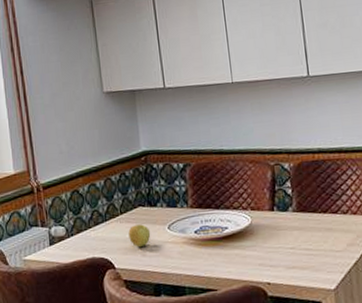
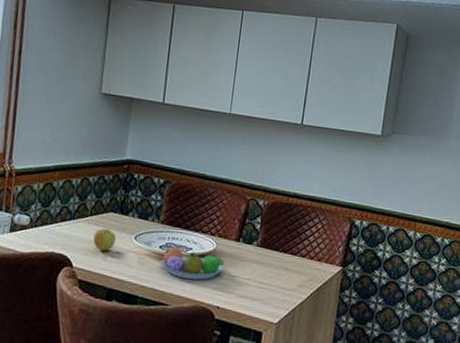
fruit bowl: none [199,229,264,260] -> present [160,246,224,280]

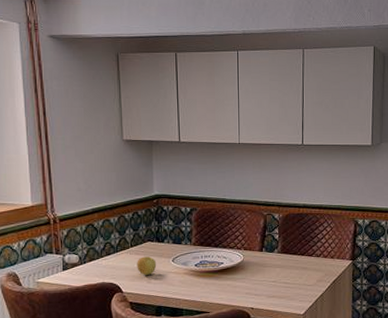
fruit bowl: present [160,246,224,280] -> none [198,264,252,289]

